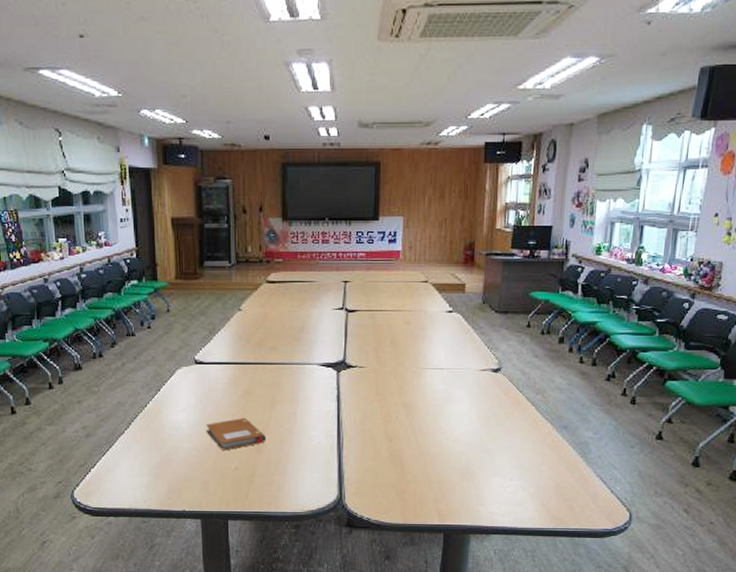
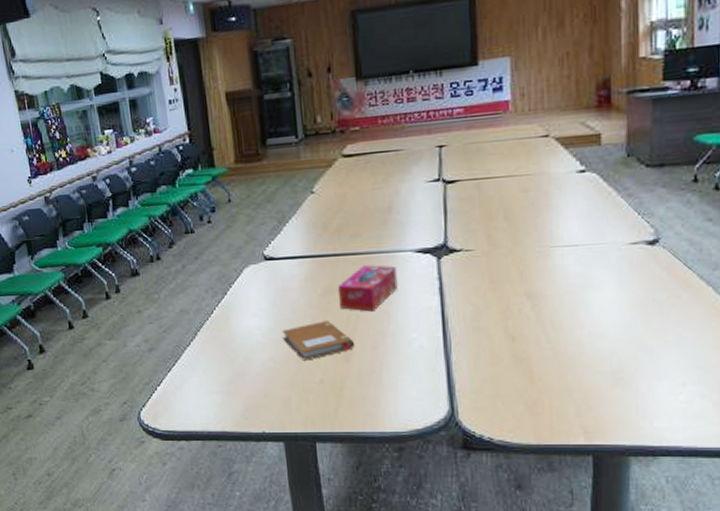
tissue box: none [256,374,304,412] -> present [338,265,398,312]

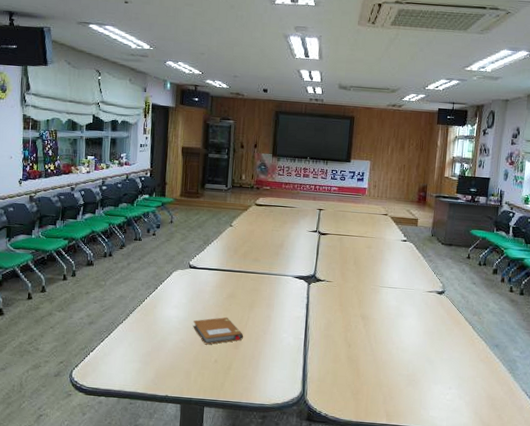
tissue box: present [338,265,398,312] -> none [237,282,280,315]

